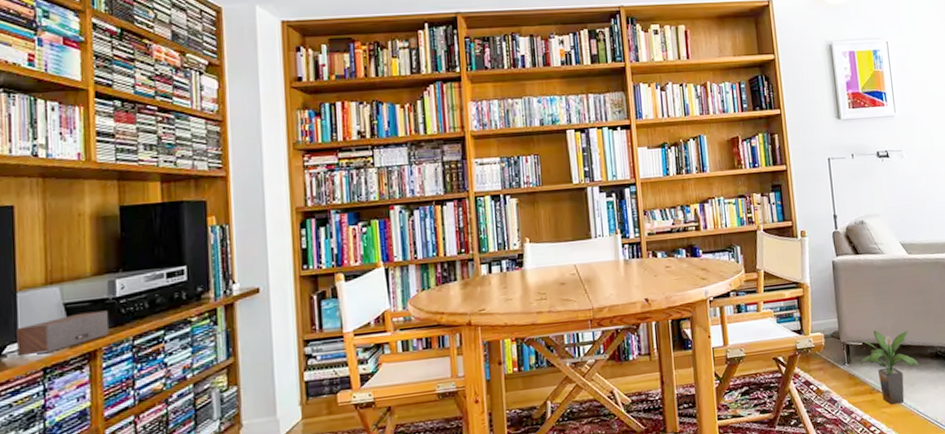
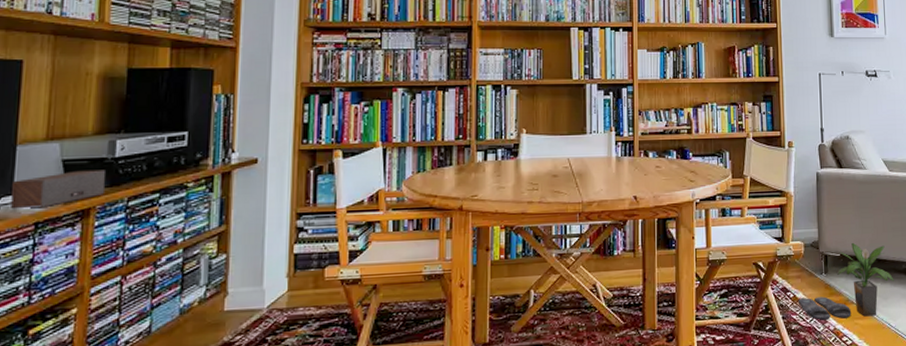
slippers: none [821,387,878,412] -> present [798,296,852,320]

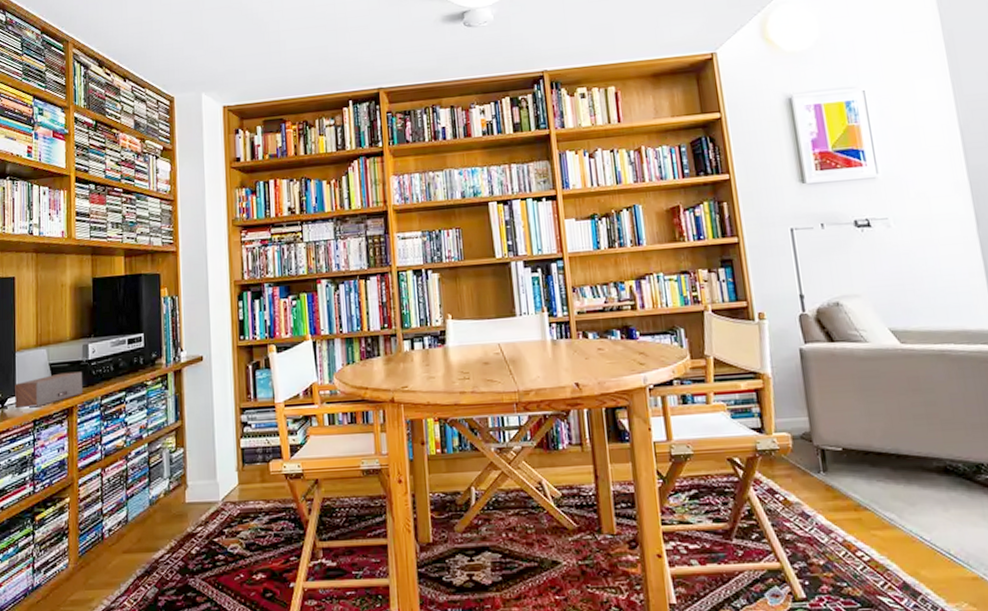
slippers: present [798,296,852,320] -> none [790,500,866,530]
potted plant: present [836,242,894,317] -> none [839,433,923,527]

